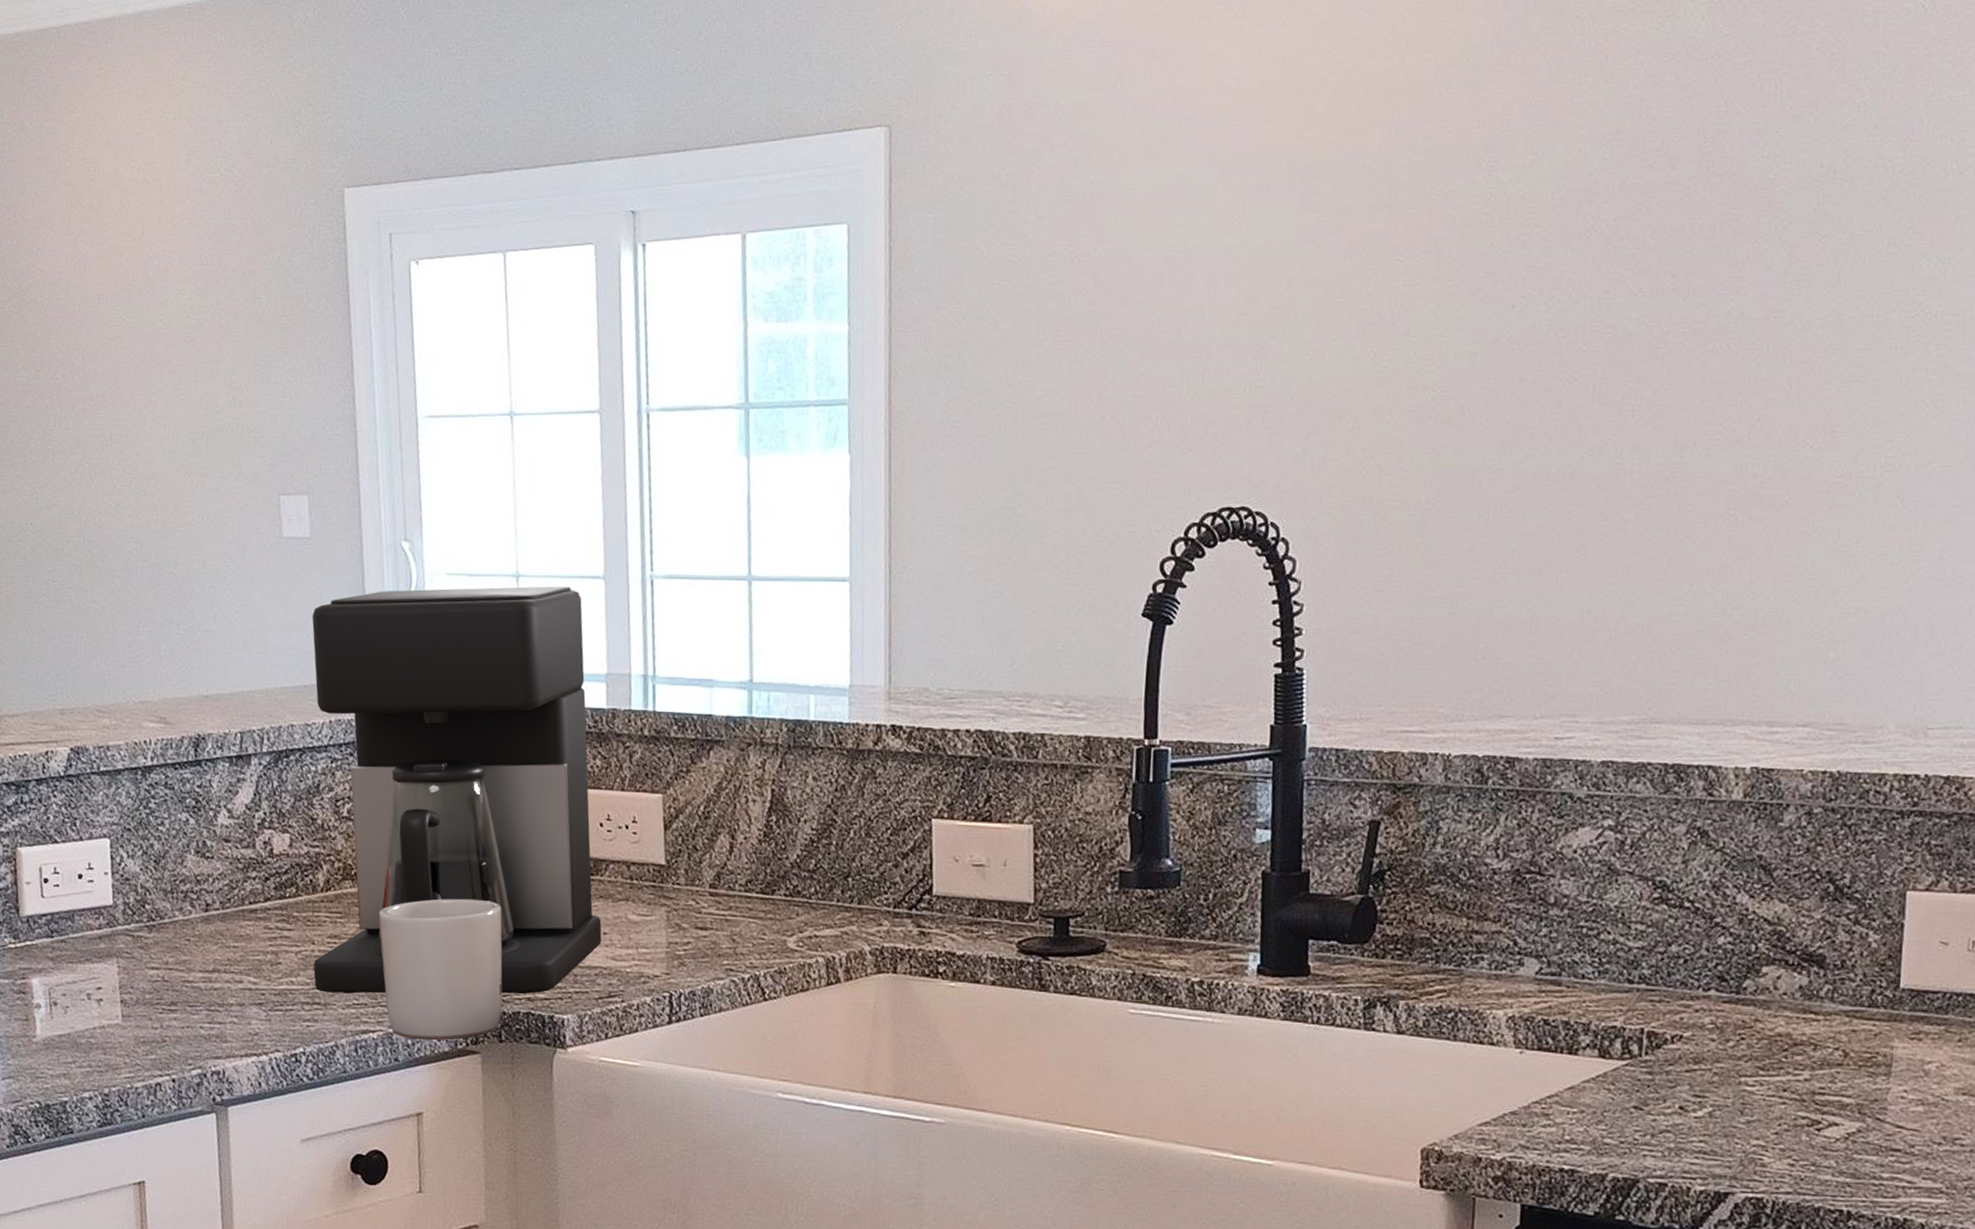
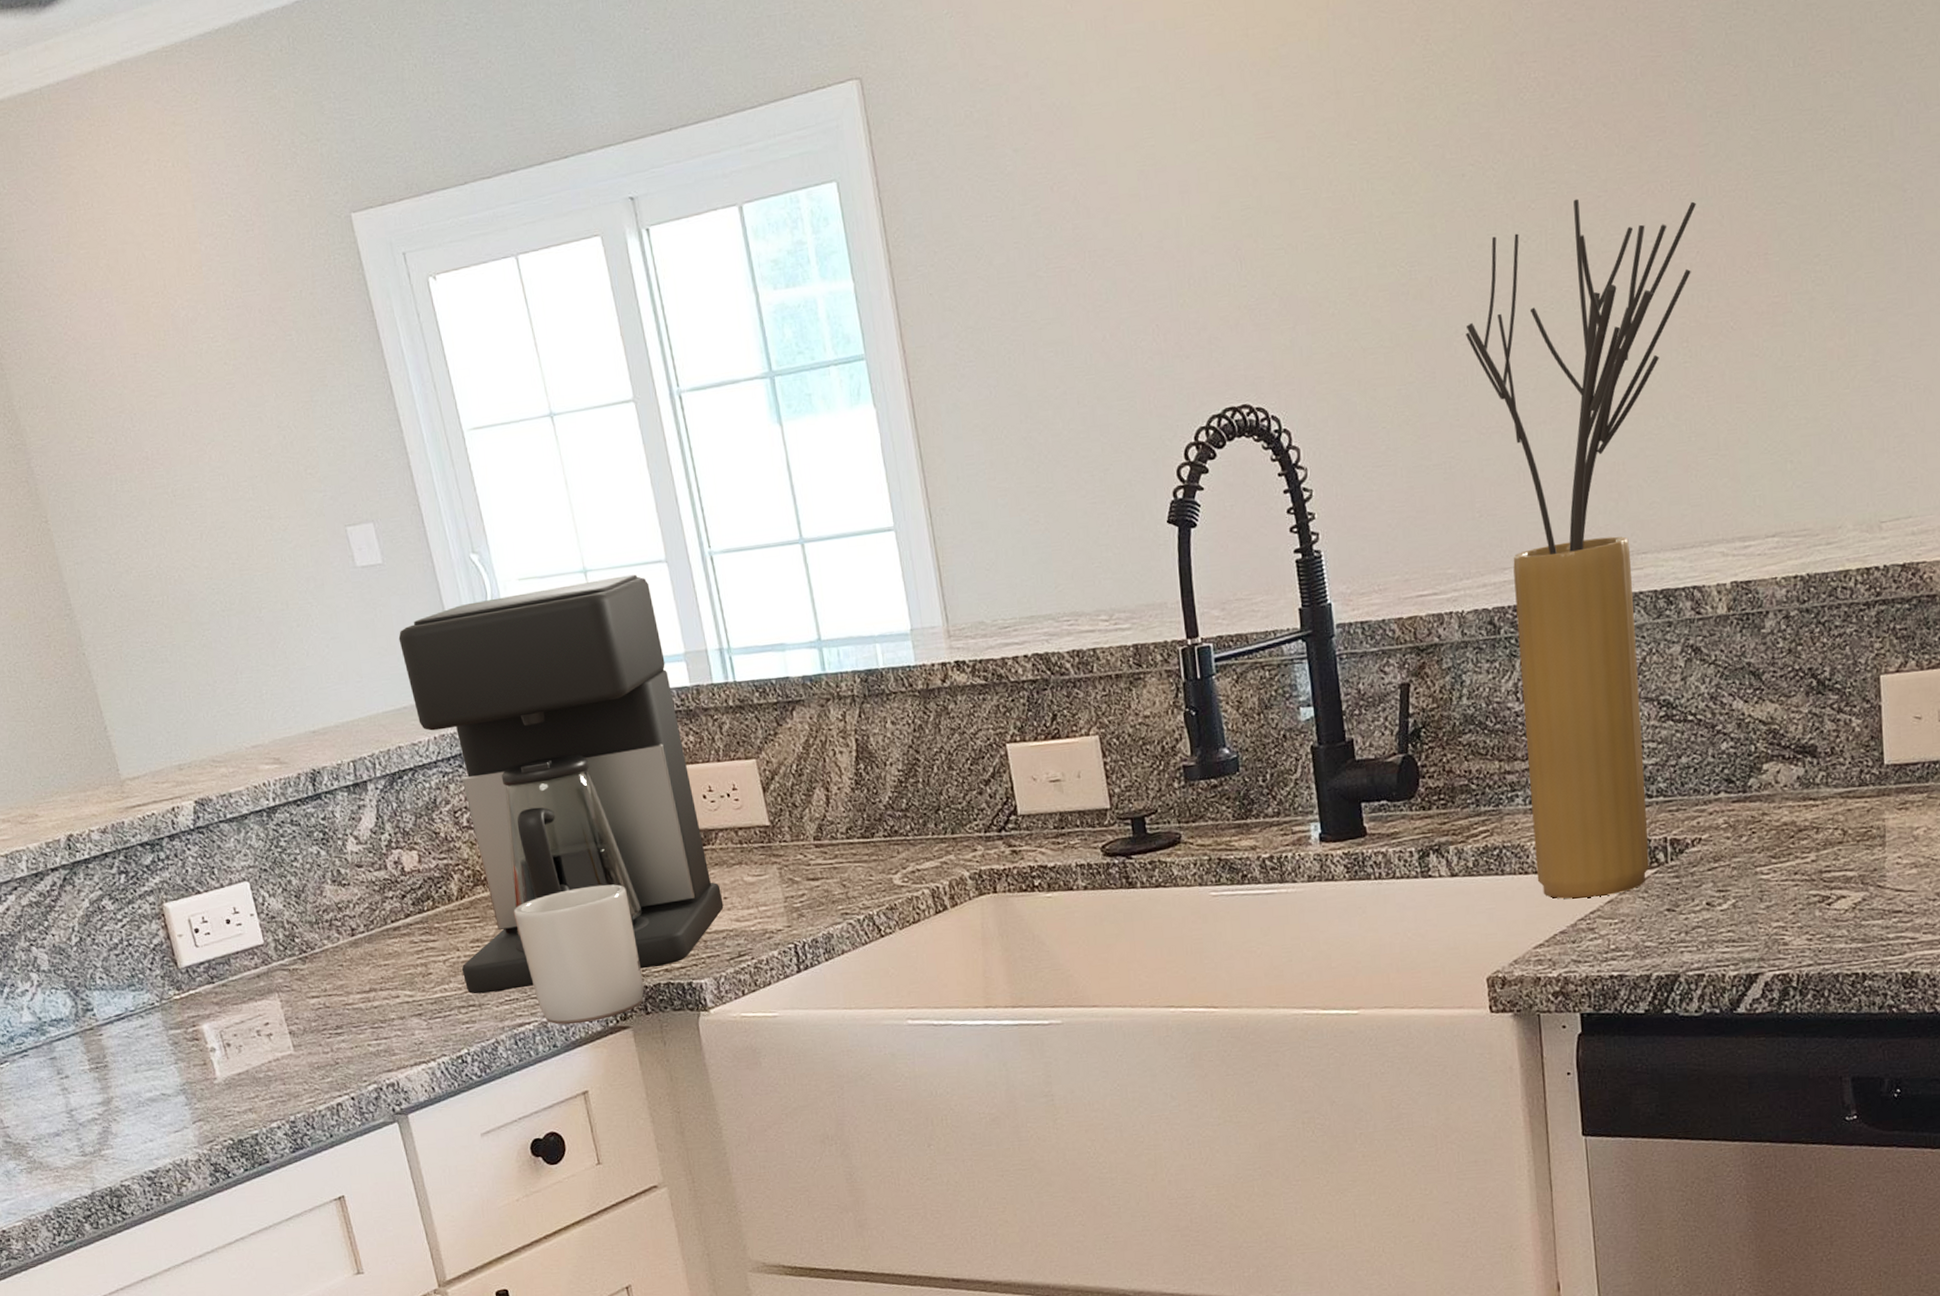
vase: none [1492,347,1763,1081] -> present [1466,198,1696,899]

